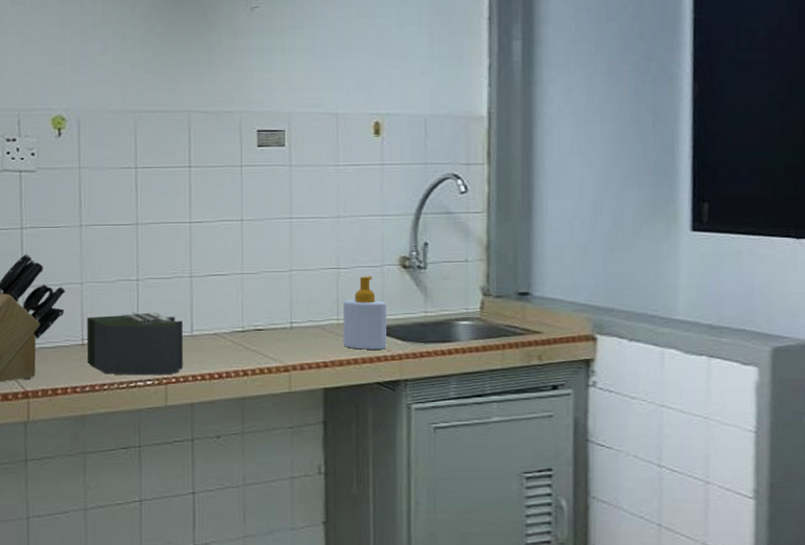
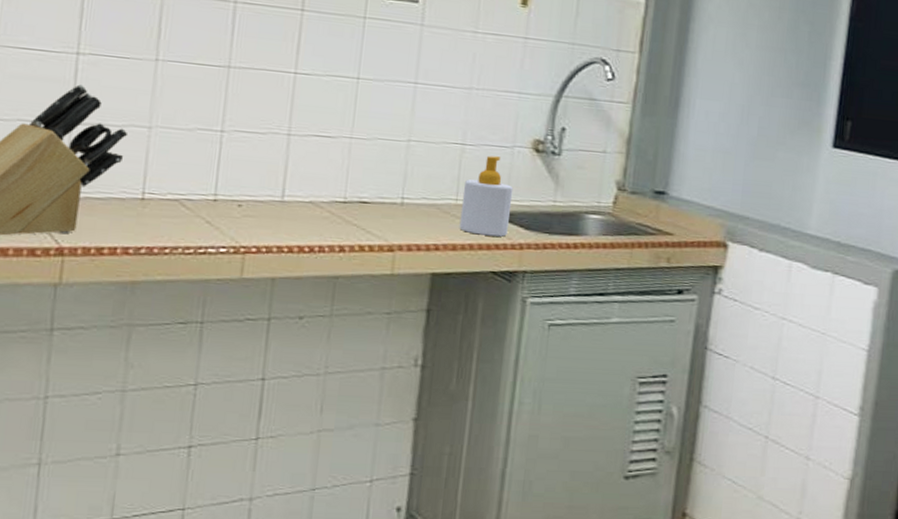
toaster: present [87,312,183,375] -> none [145,167,273,243]

